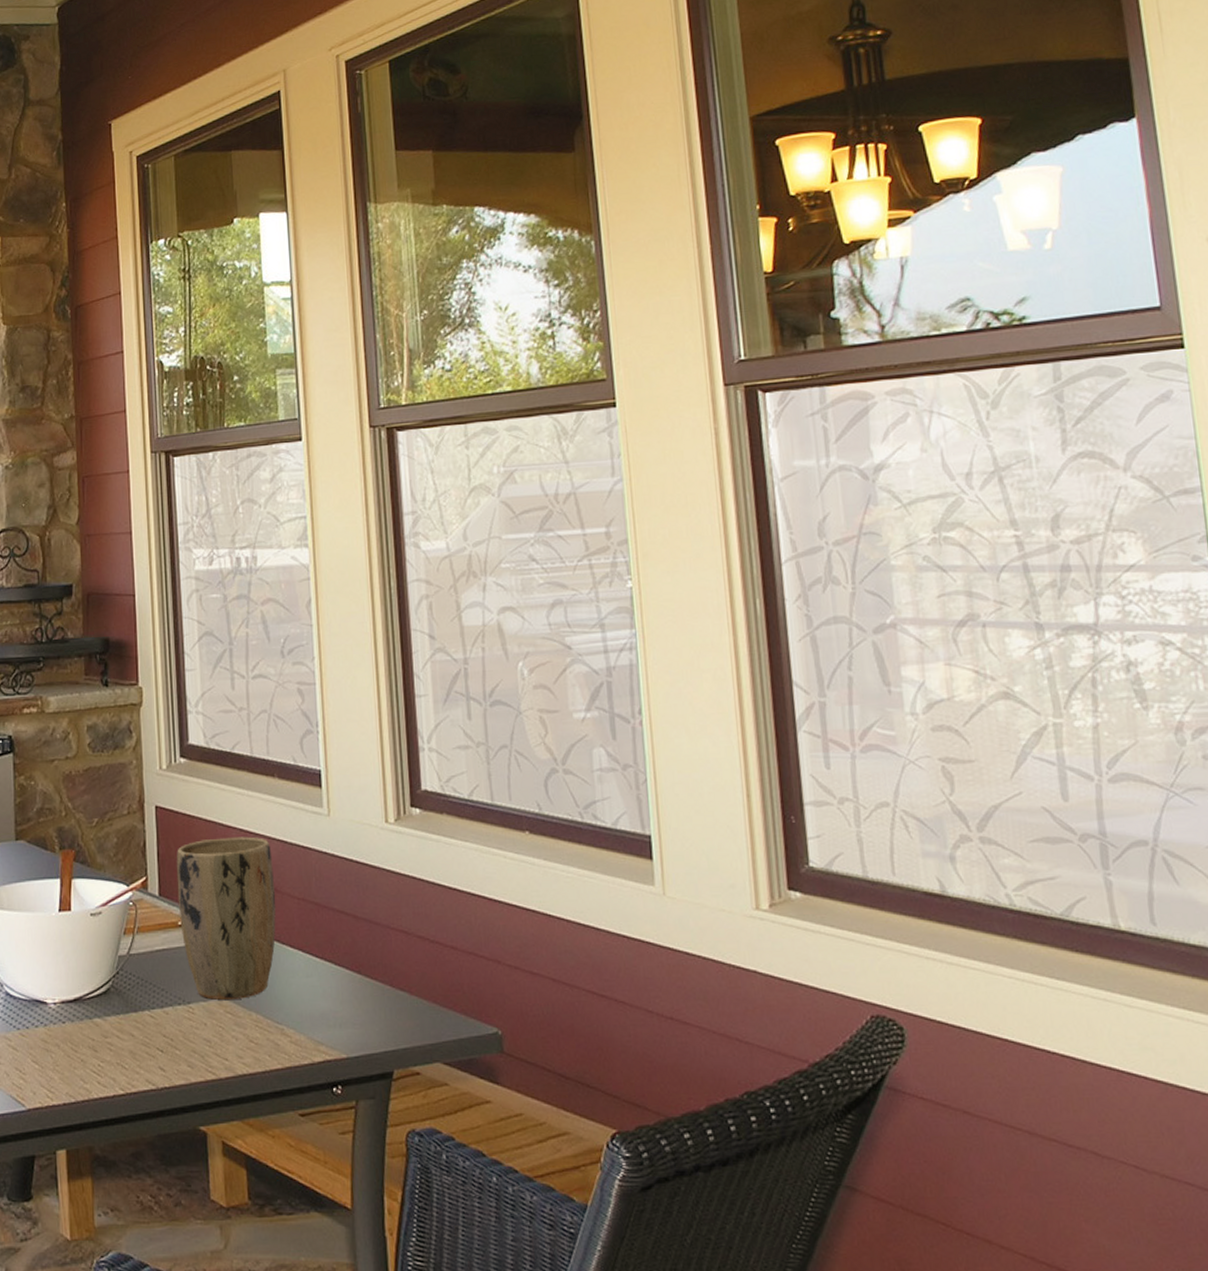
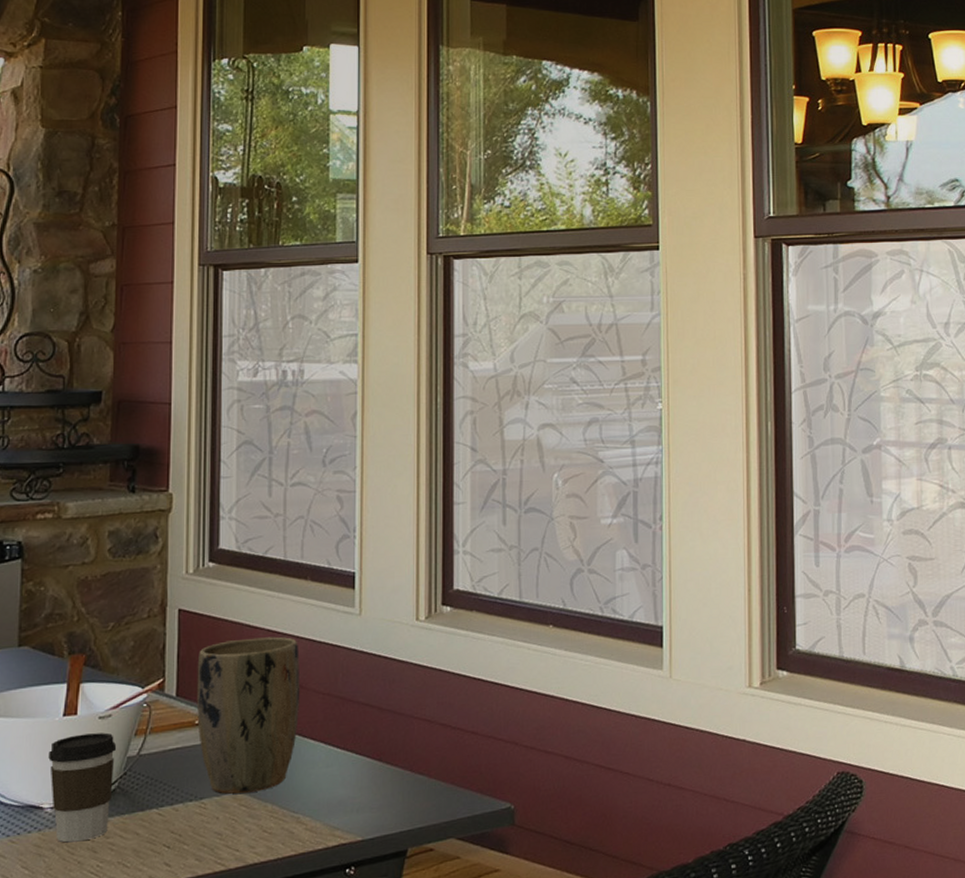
coffee cup: none [48,930,109,1040] -> present [48,732,117,843]

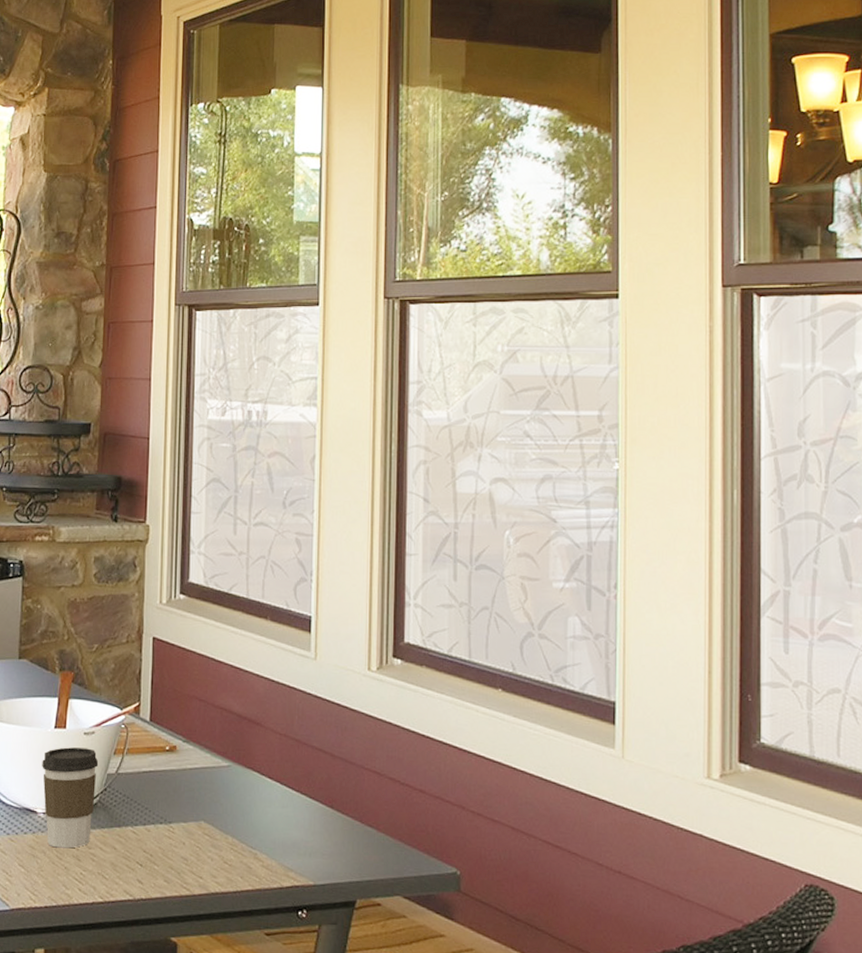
plant pot: present [196,636,301,794] -> none [167,672,260,823]

